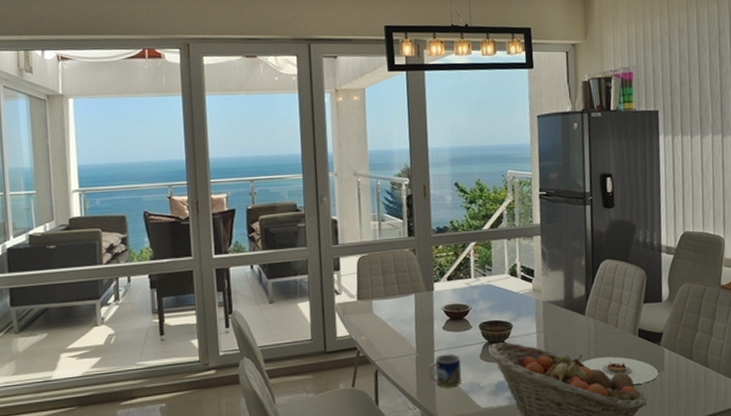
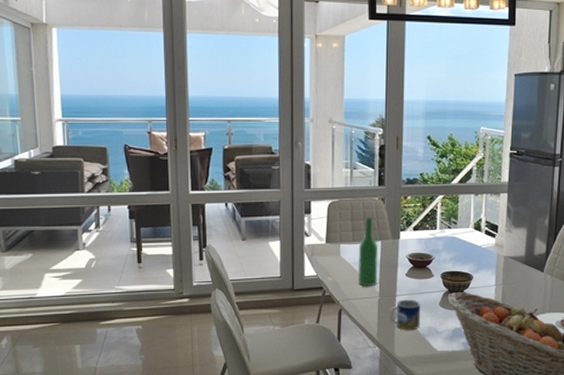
wine bottle: none [391,270,414,344] -> present [357,218,379,287]

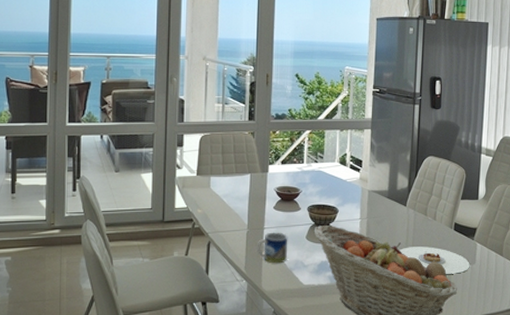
wine bottle: present [357,218,379,287] -> none [227,151,248,219]

